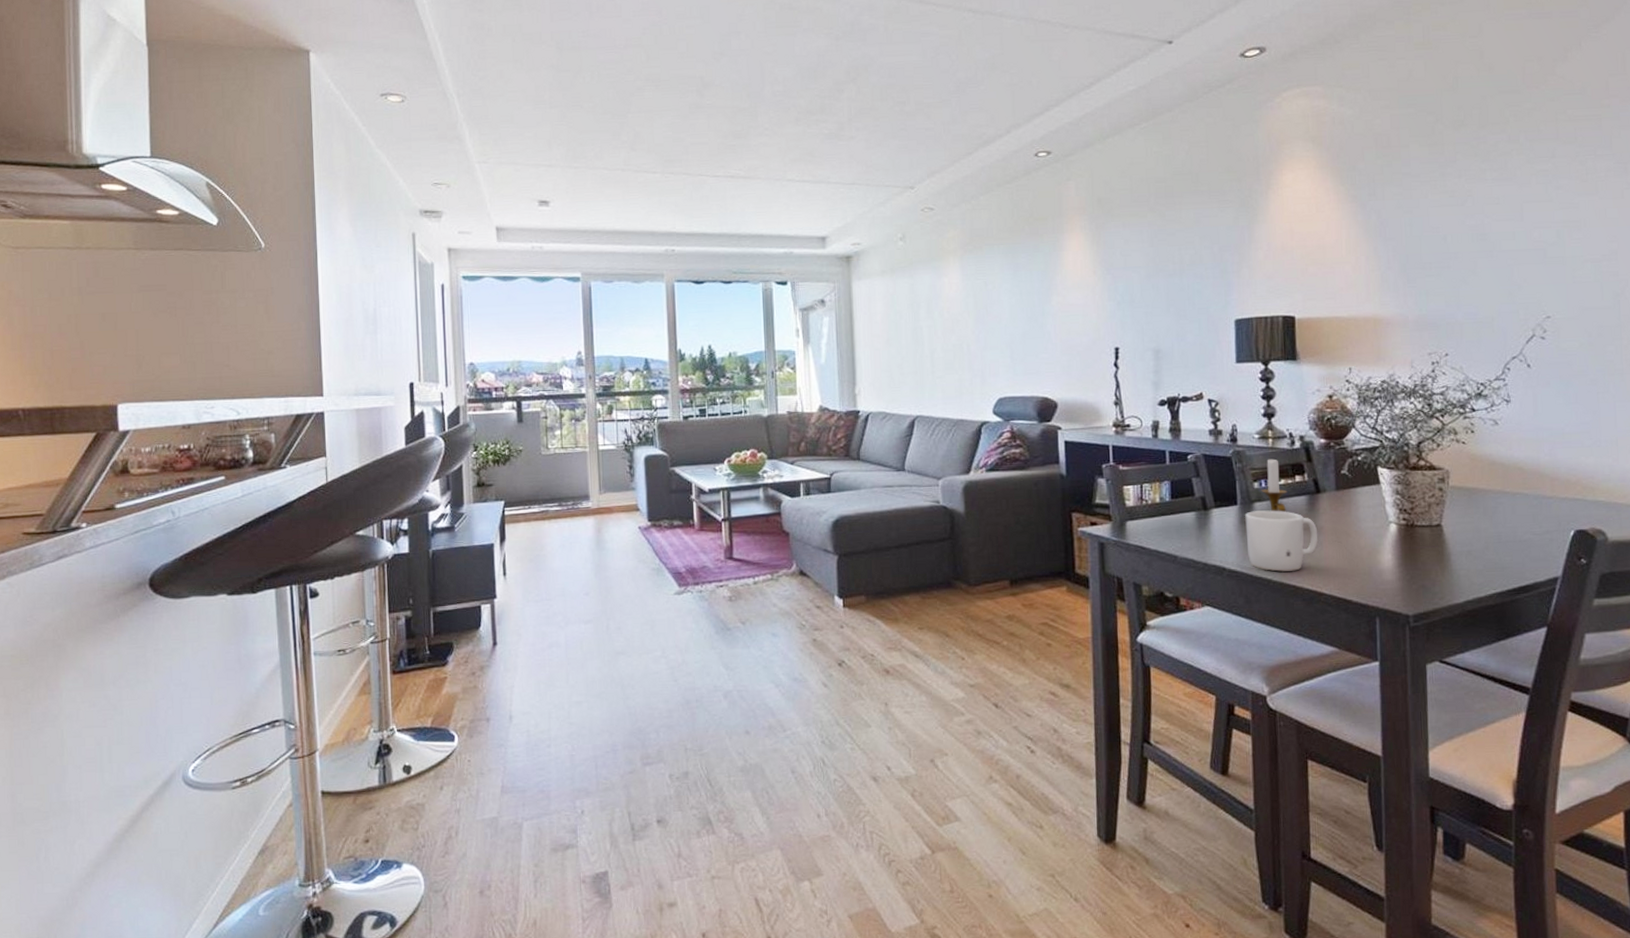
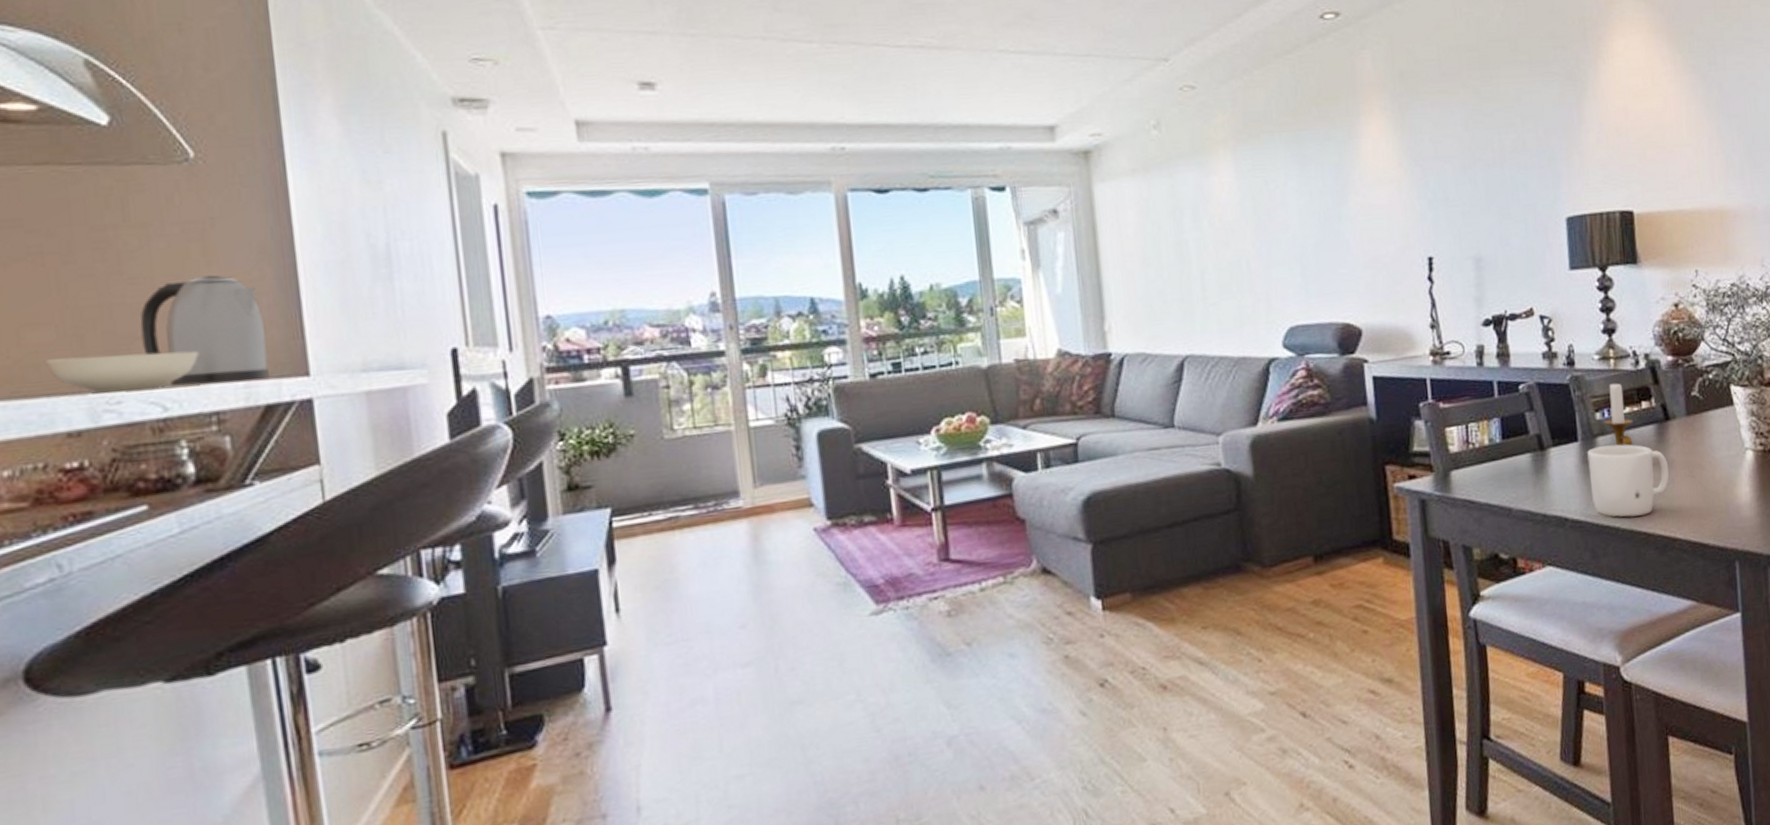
bowl: none [172,375,261,401] -> present [43,350,201,394]
kettle: none [227,325,300,399] -> present [140,275,269,387]

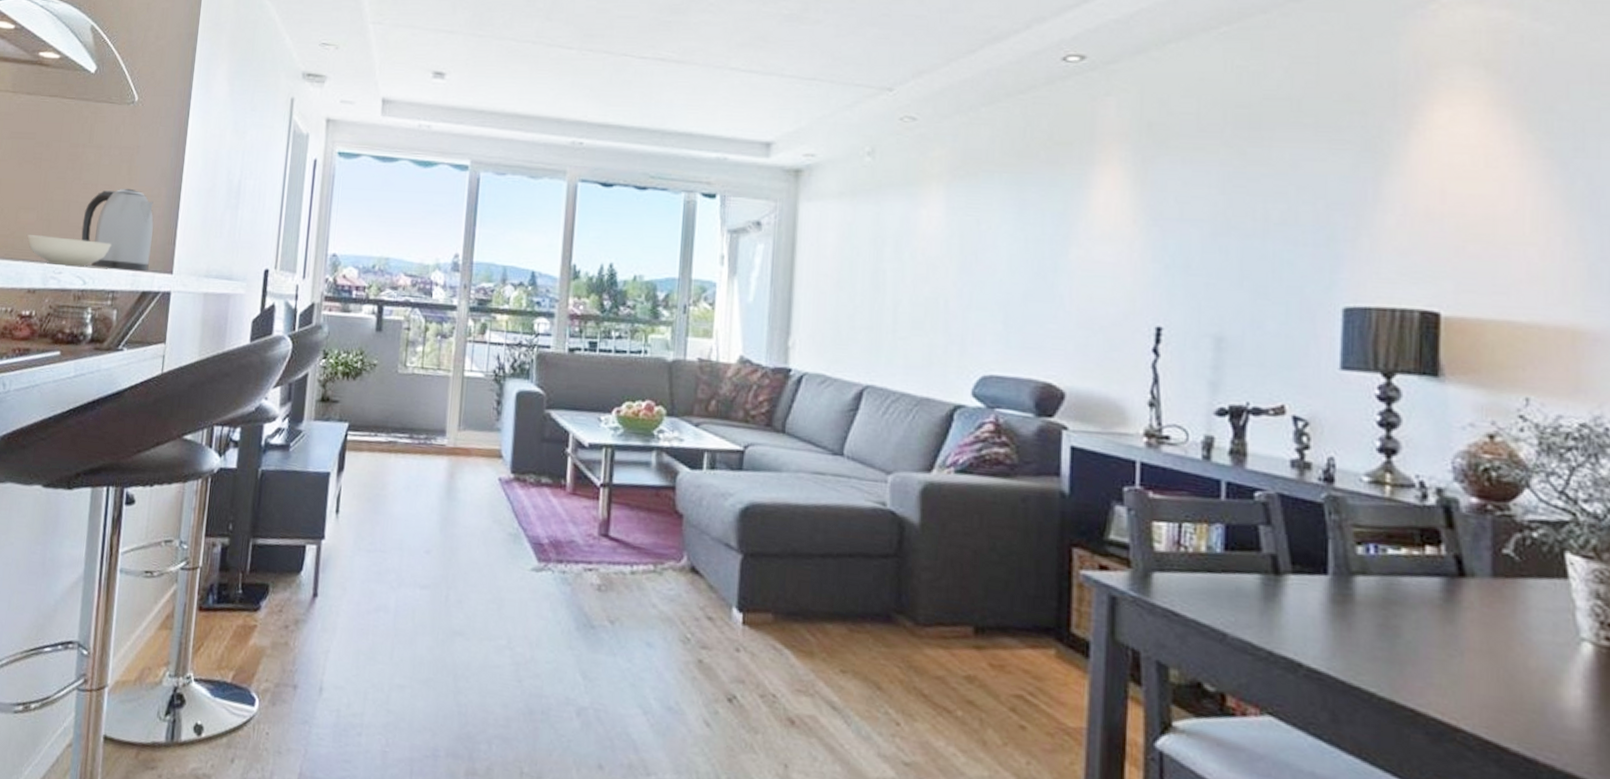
mug: present [1587,444,1670,518] -> none [1338,586,1458,688]
candlestick: present [1604,383,1634,447] -> none [1368,514,1411,597]

